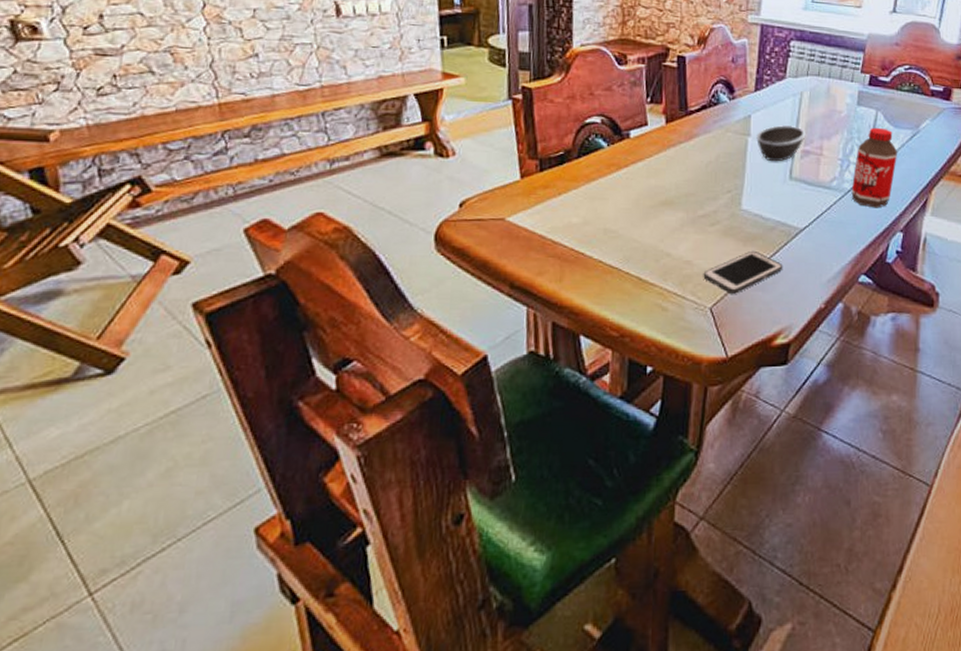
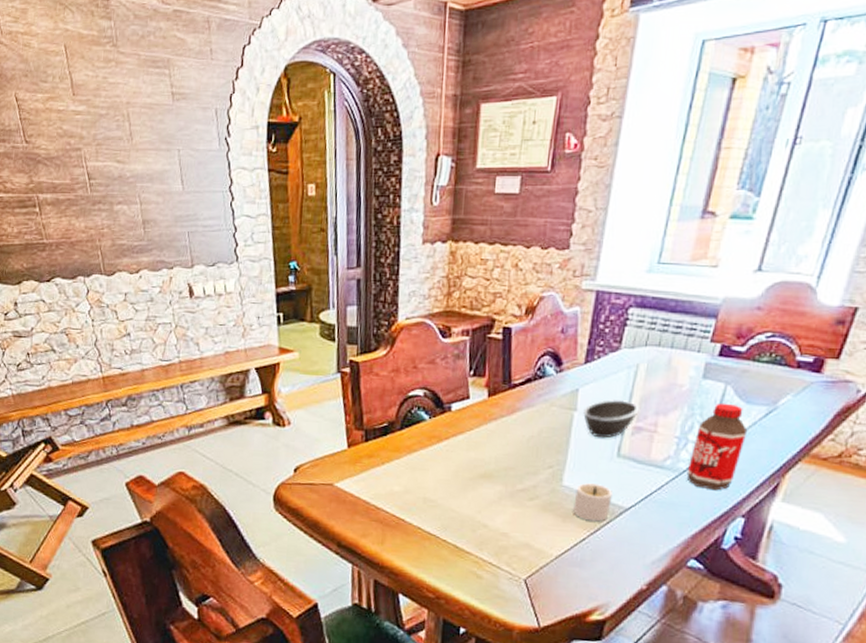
cell phone: present [703,250,783,294] -> none [519,527,604,568]
candle: none [753,206,788,244] -> present [573,483,612,522]

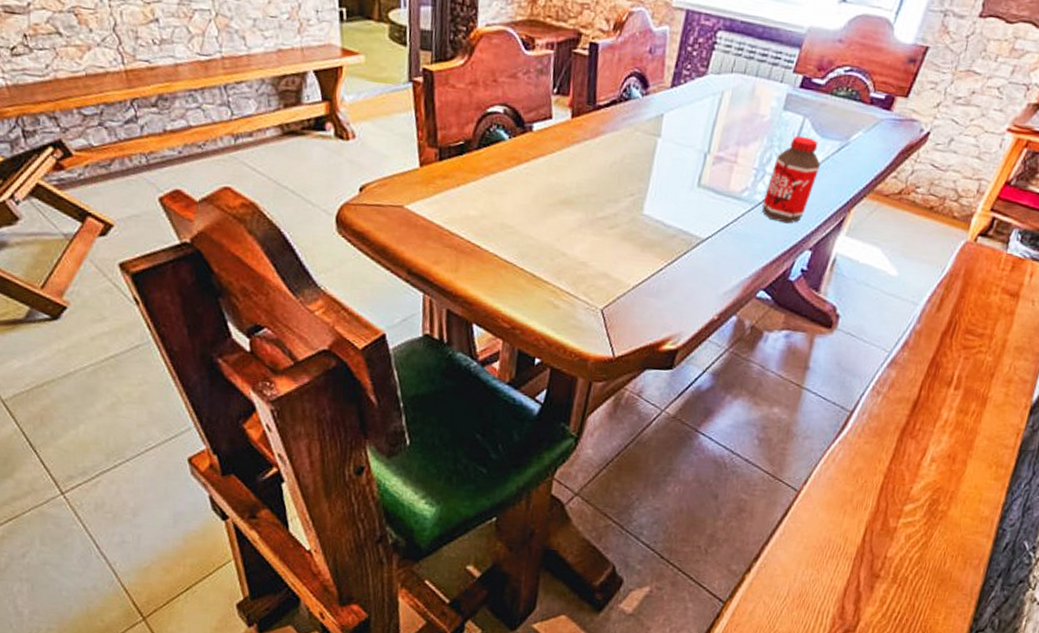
candle: present [573,483,612,522] -> none [652,212,691,252]
bowl: present [583,400,639,439] -> none [667,127,722,167]

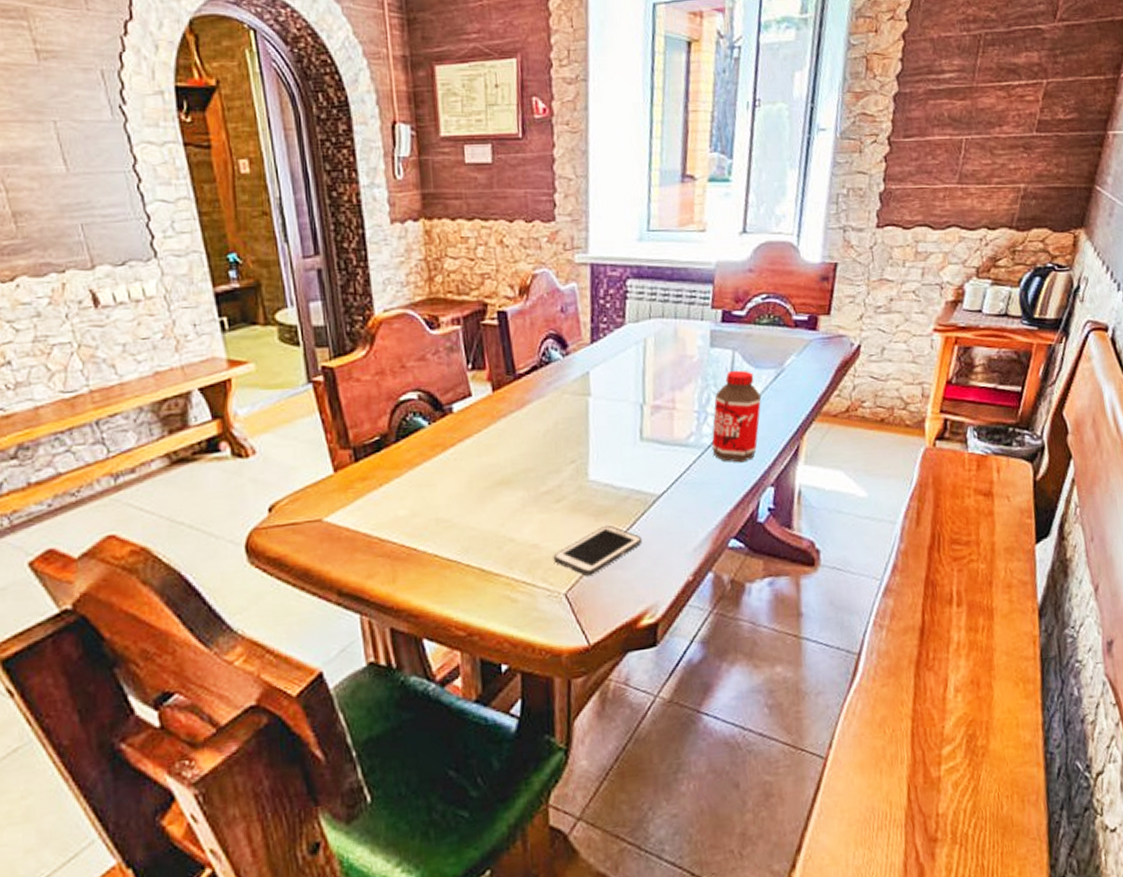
cell phone: none [597,256,680,298] -> present [553,525,643,576]

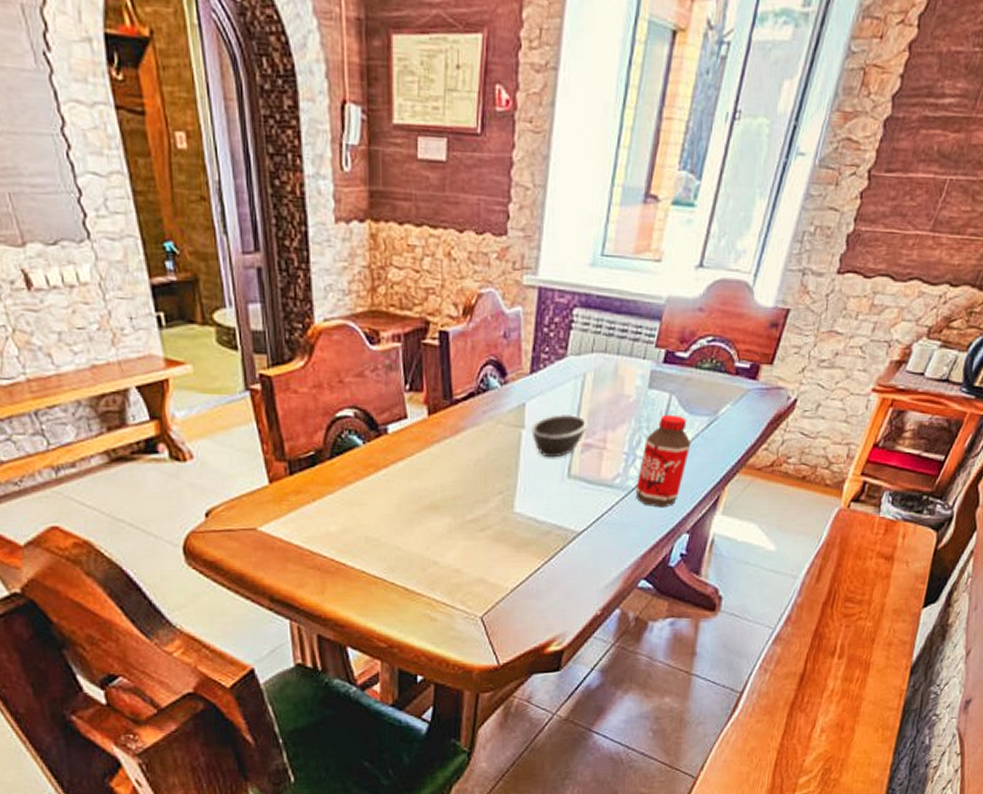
cell phone: present [553,525,643,576] -> none [473,556,559,602]
bowl: none [598,378,654,423] -> present [531,414,588,458]

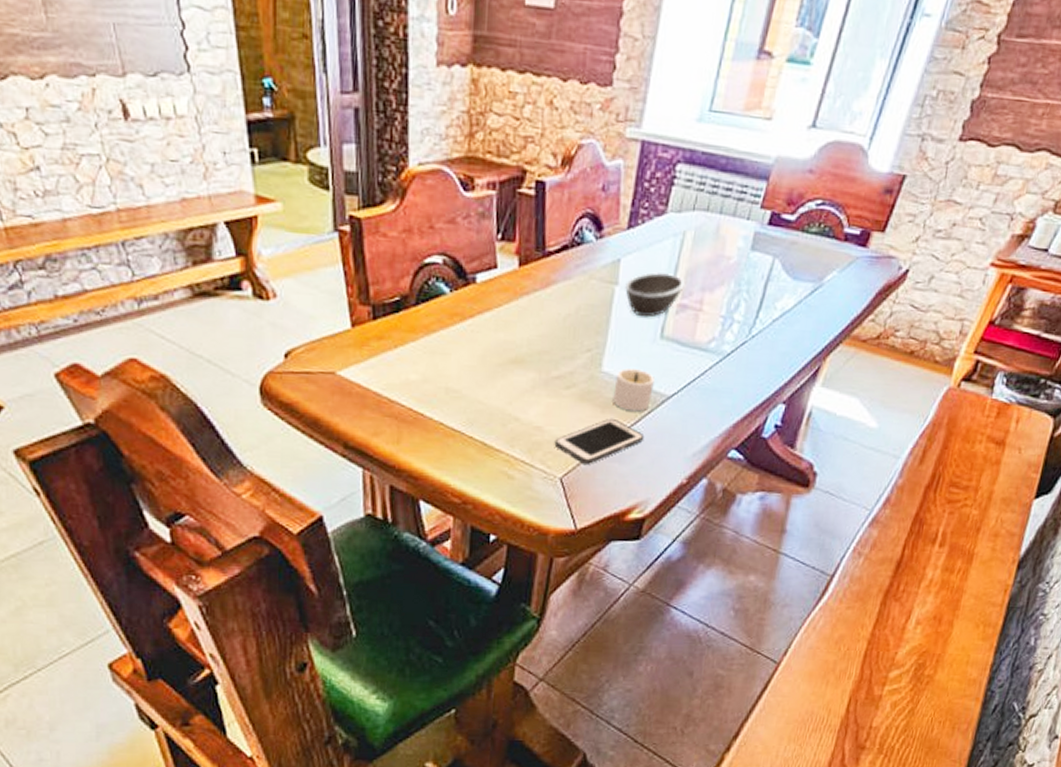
cell phone: none [473,556,559,602] -> present [554,418,645,464]
candle: none [526,508,565,549] -> present [613,368,655,412]
bottle: present [635,414,691,508] -> none [730,278,793,376]

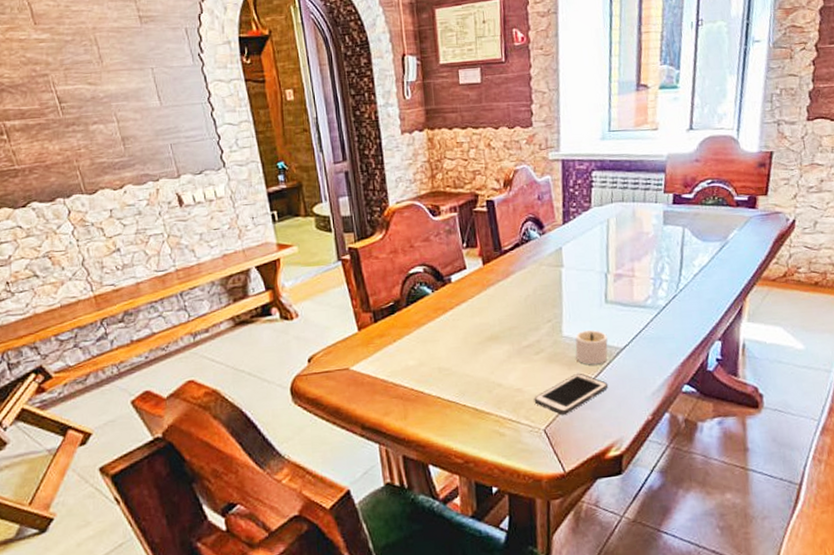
bowl: present [625,272,685,318] -> none [569,252,617,289]

